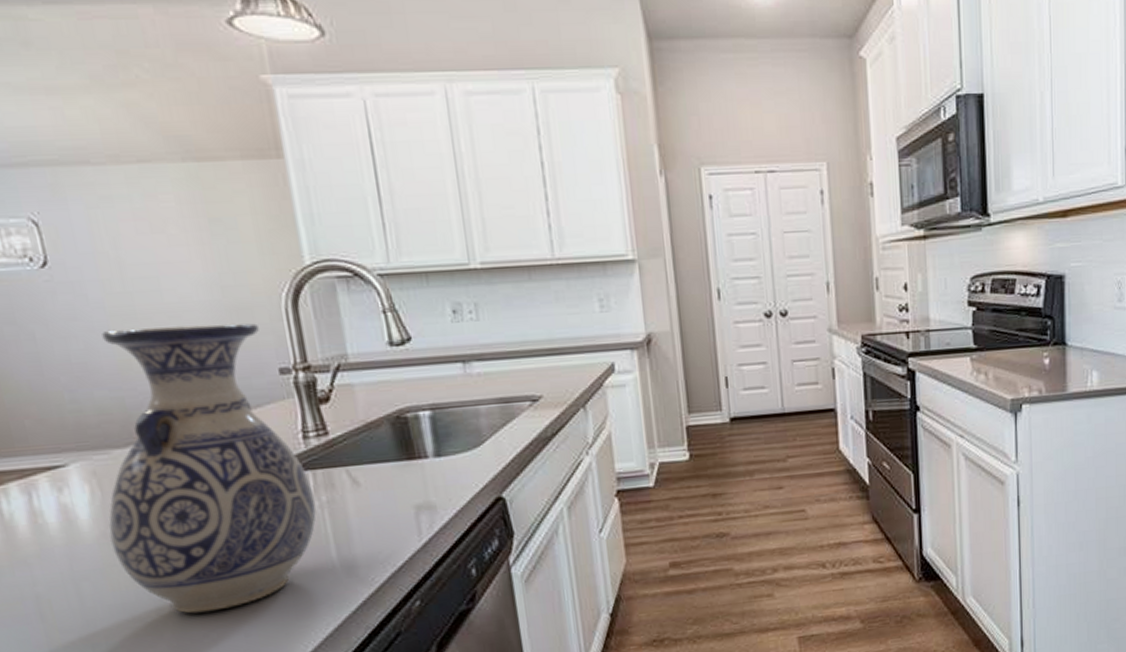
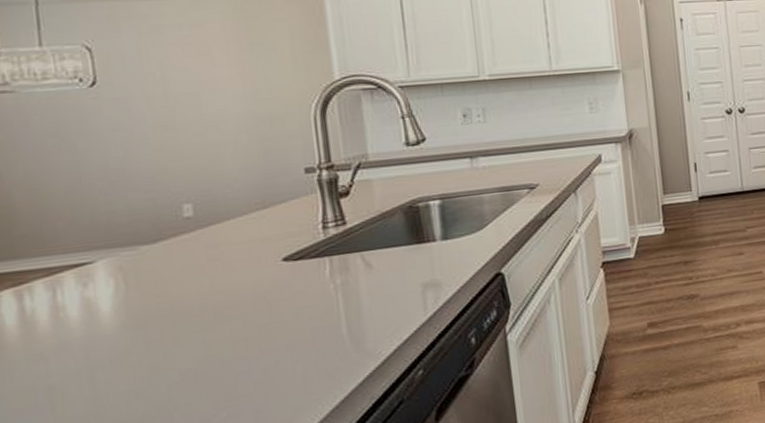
vase: present [102,323,317,614] -> none [129,130,331,395]

